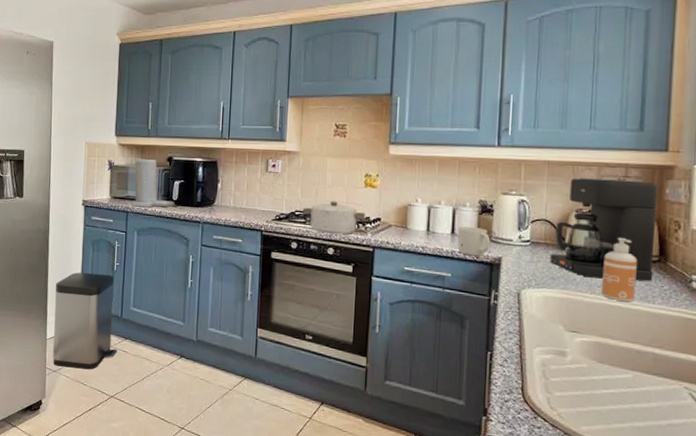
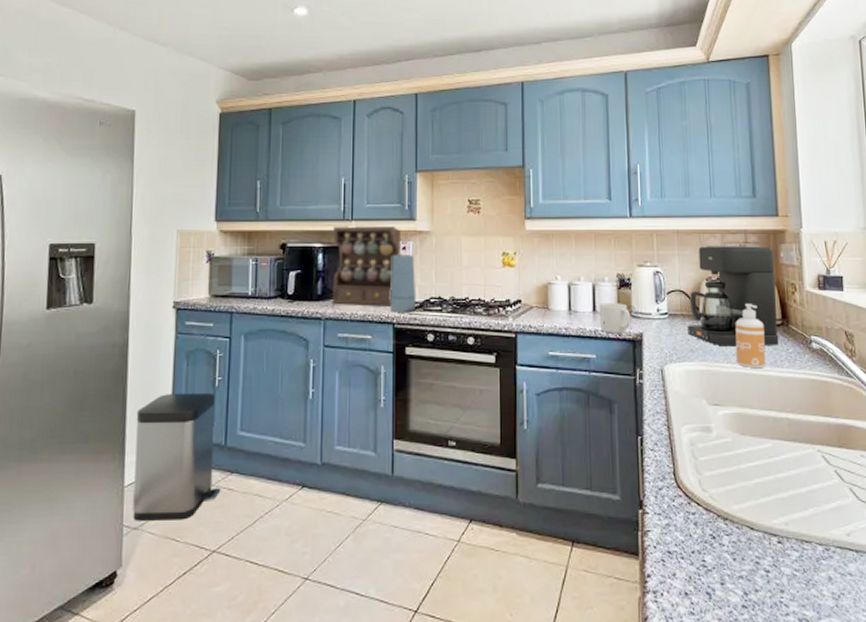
paper towel: present [131,159,176,208] -> none [236,248,291,306]
spice rack: none [209,144,271,216] -> present [332,226,401,307]
canister: none [259,171,283,222] -> present [390,255,415,312]
cooking pot: present [302,201,366,235] -> none [437,284,506,322]

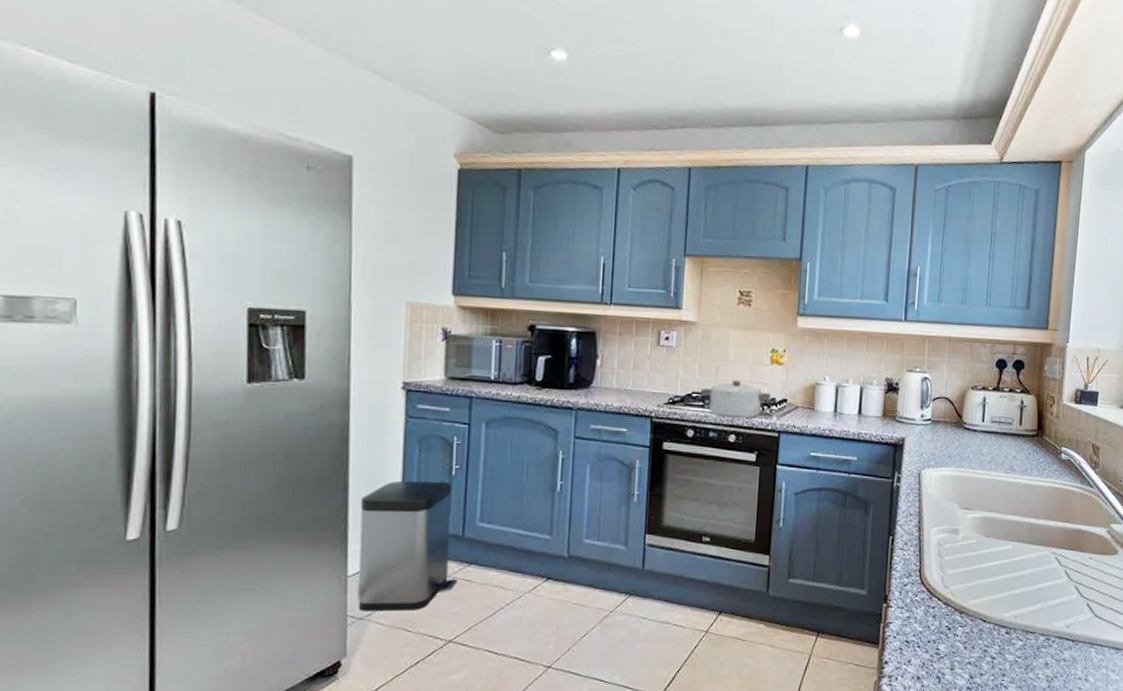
spice rack: present [332,226,401,307] -> none [585,309,664,399]
canister: present [390,255,415,312] -> none [649,345,678,406]
cooking pot: none [437,284,506,322] -> present [700,380,771,419]
mug: present [599,303,631,333] -> none [863,406,895,437]
coffee maker: present [687,246,779,346] -> none [948,354,1039,456]
soap dispenser: present [735,304,766,369] -> none [990,414,1020,476]

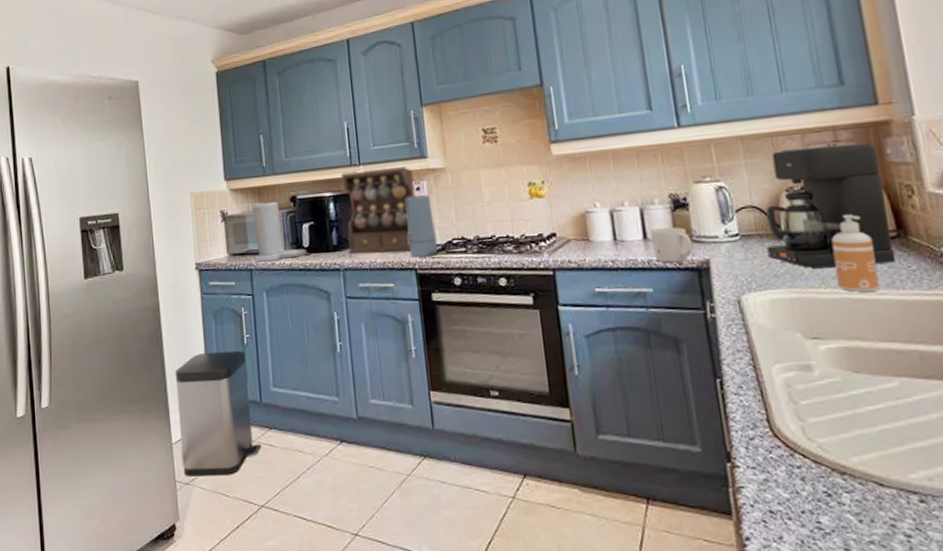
paper towel: none [477,327,540,391] -> present [252,202,308,262]
spice rack: none [585,309,664,399] -> present [341,166,415,254]
canister: none [649,345,678,406] -> present [406,195,438,257]
cooking pot: present [700,380,771,419] -> none [460,220,538,262]
mug: none [863,406,895,437] -> present [650,227,693,263]
coffee maker: none [948,354,1039,456] -> present [766,143,897,268]
soap dispenser: none [990,414,1020,476] -> present [831,215,880,293]

